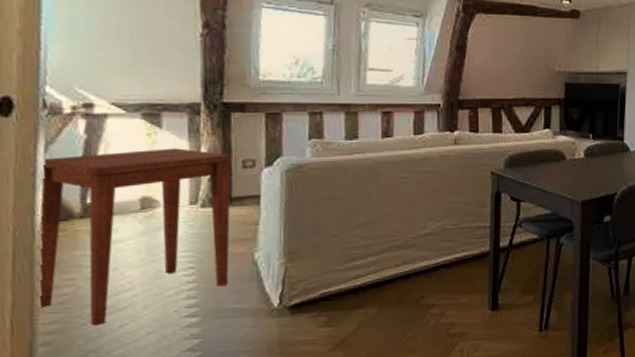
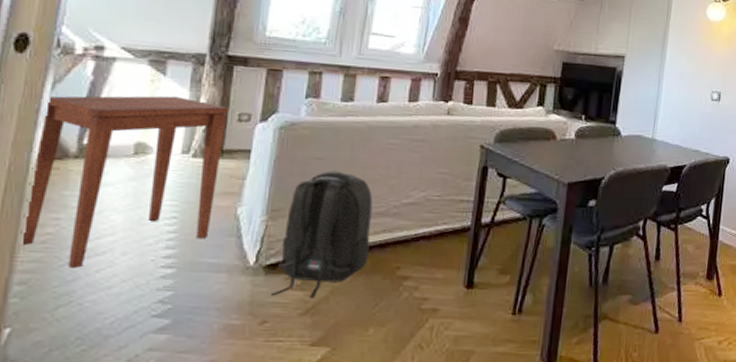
backpack: none [300,209,392,334] -> present [272,170,373,298]

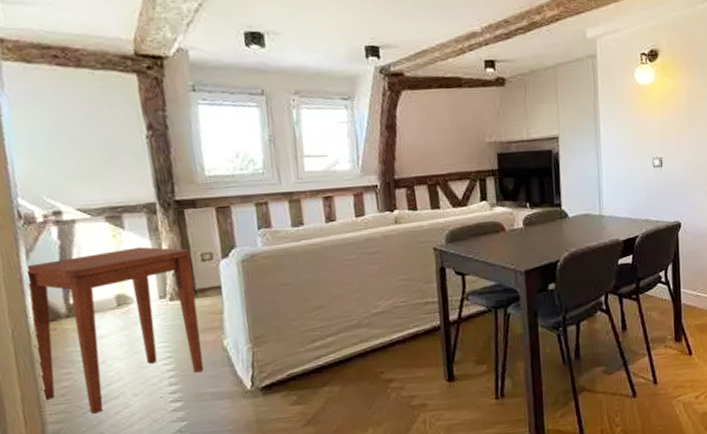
backpack: present [272,170,373,298] -> none [269,293,353,412]

